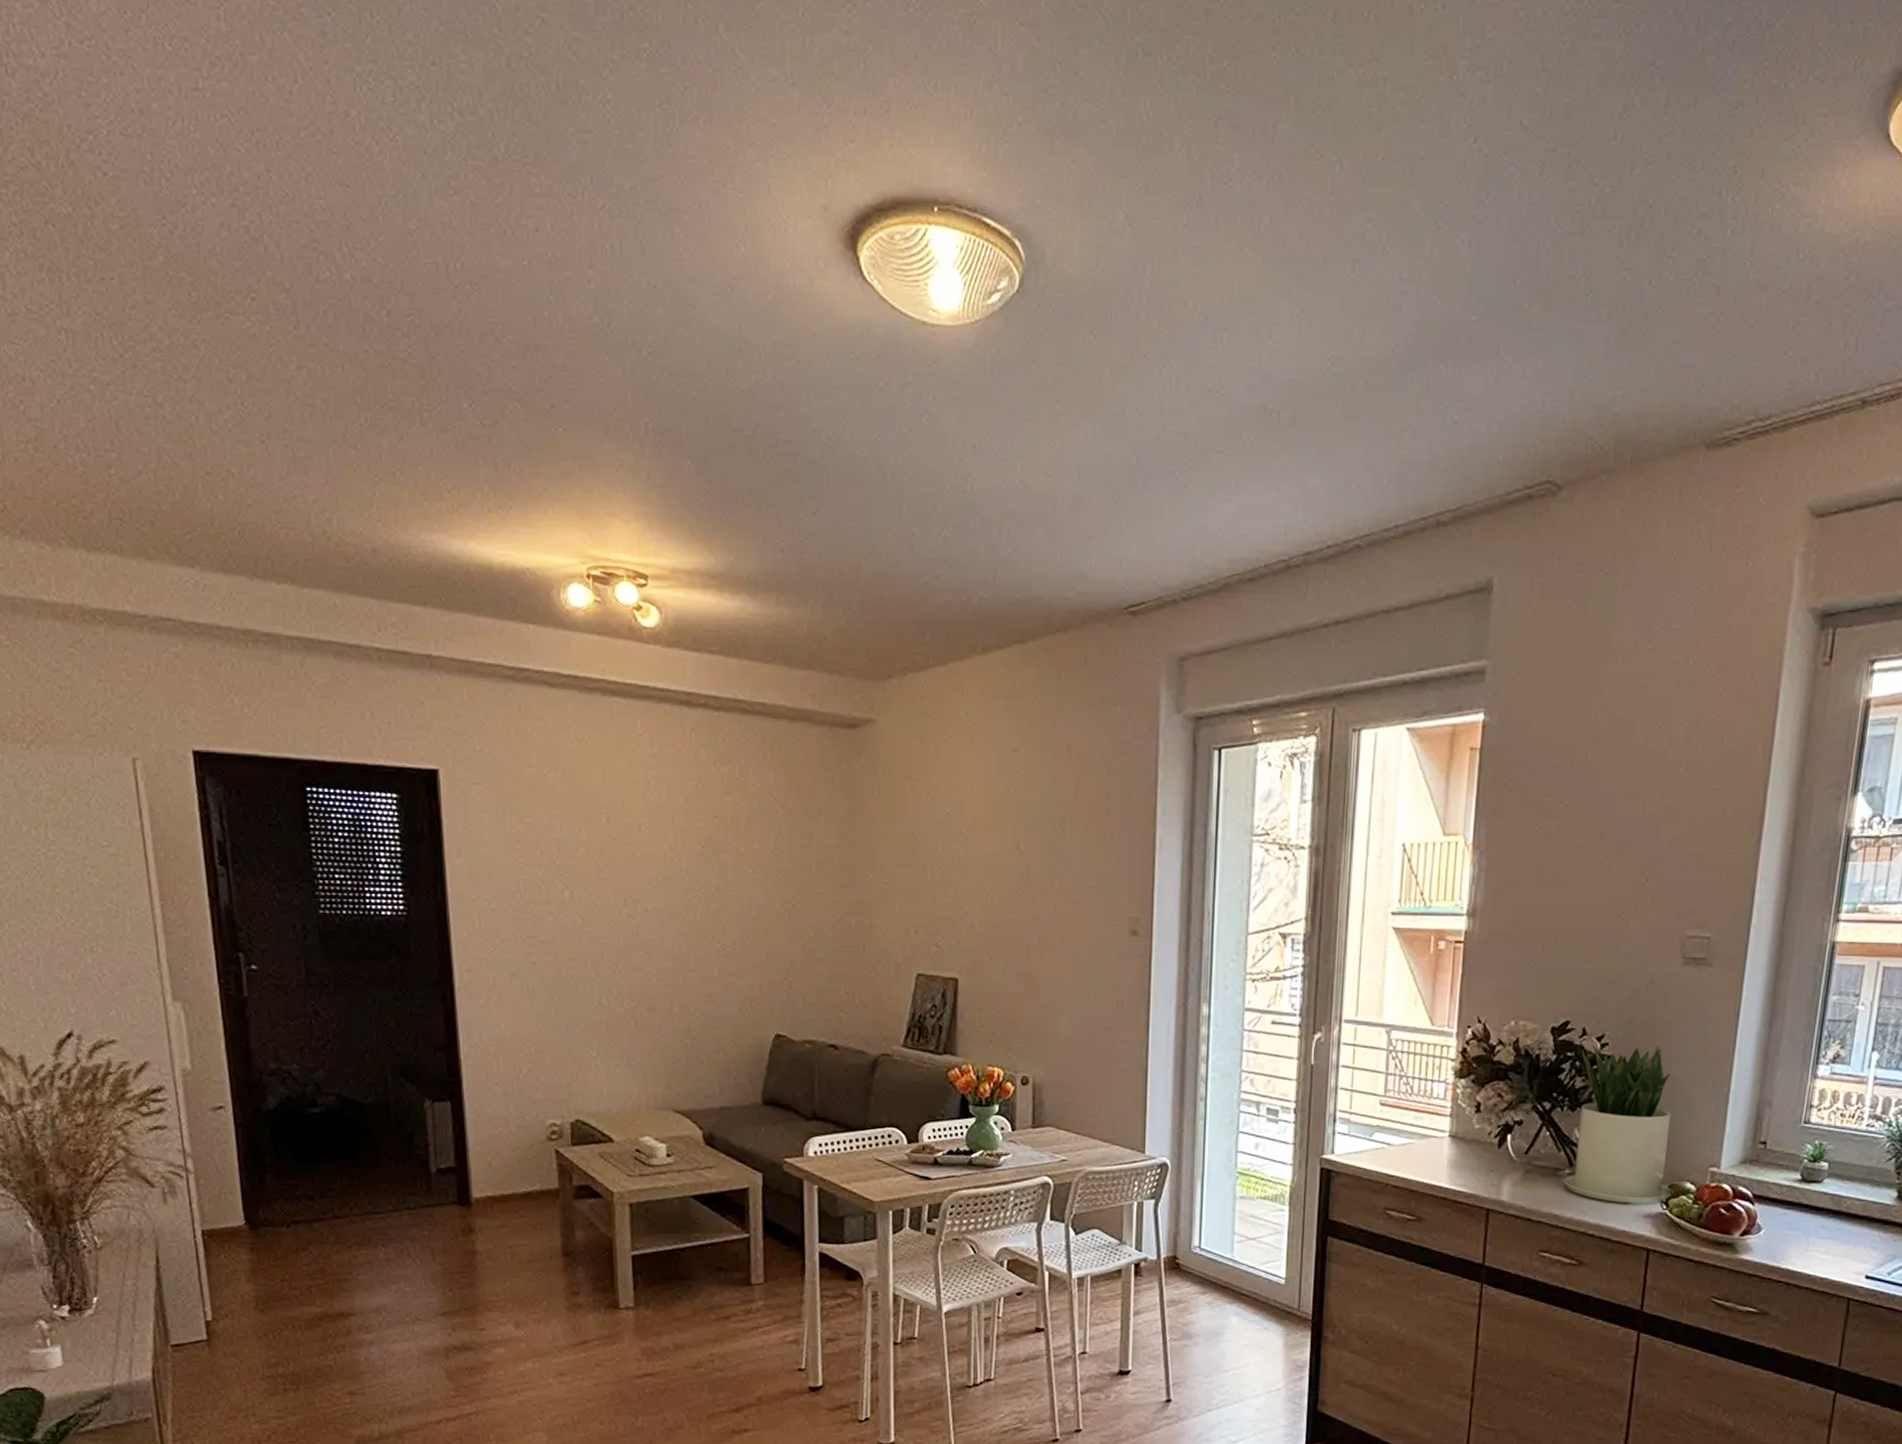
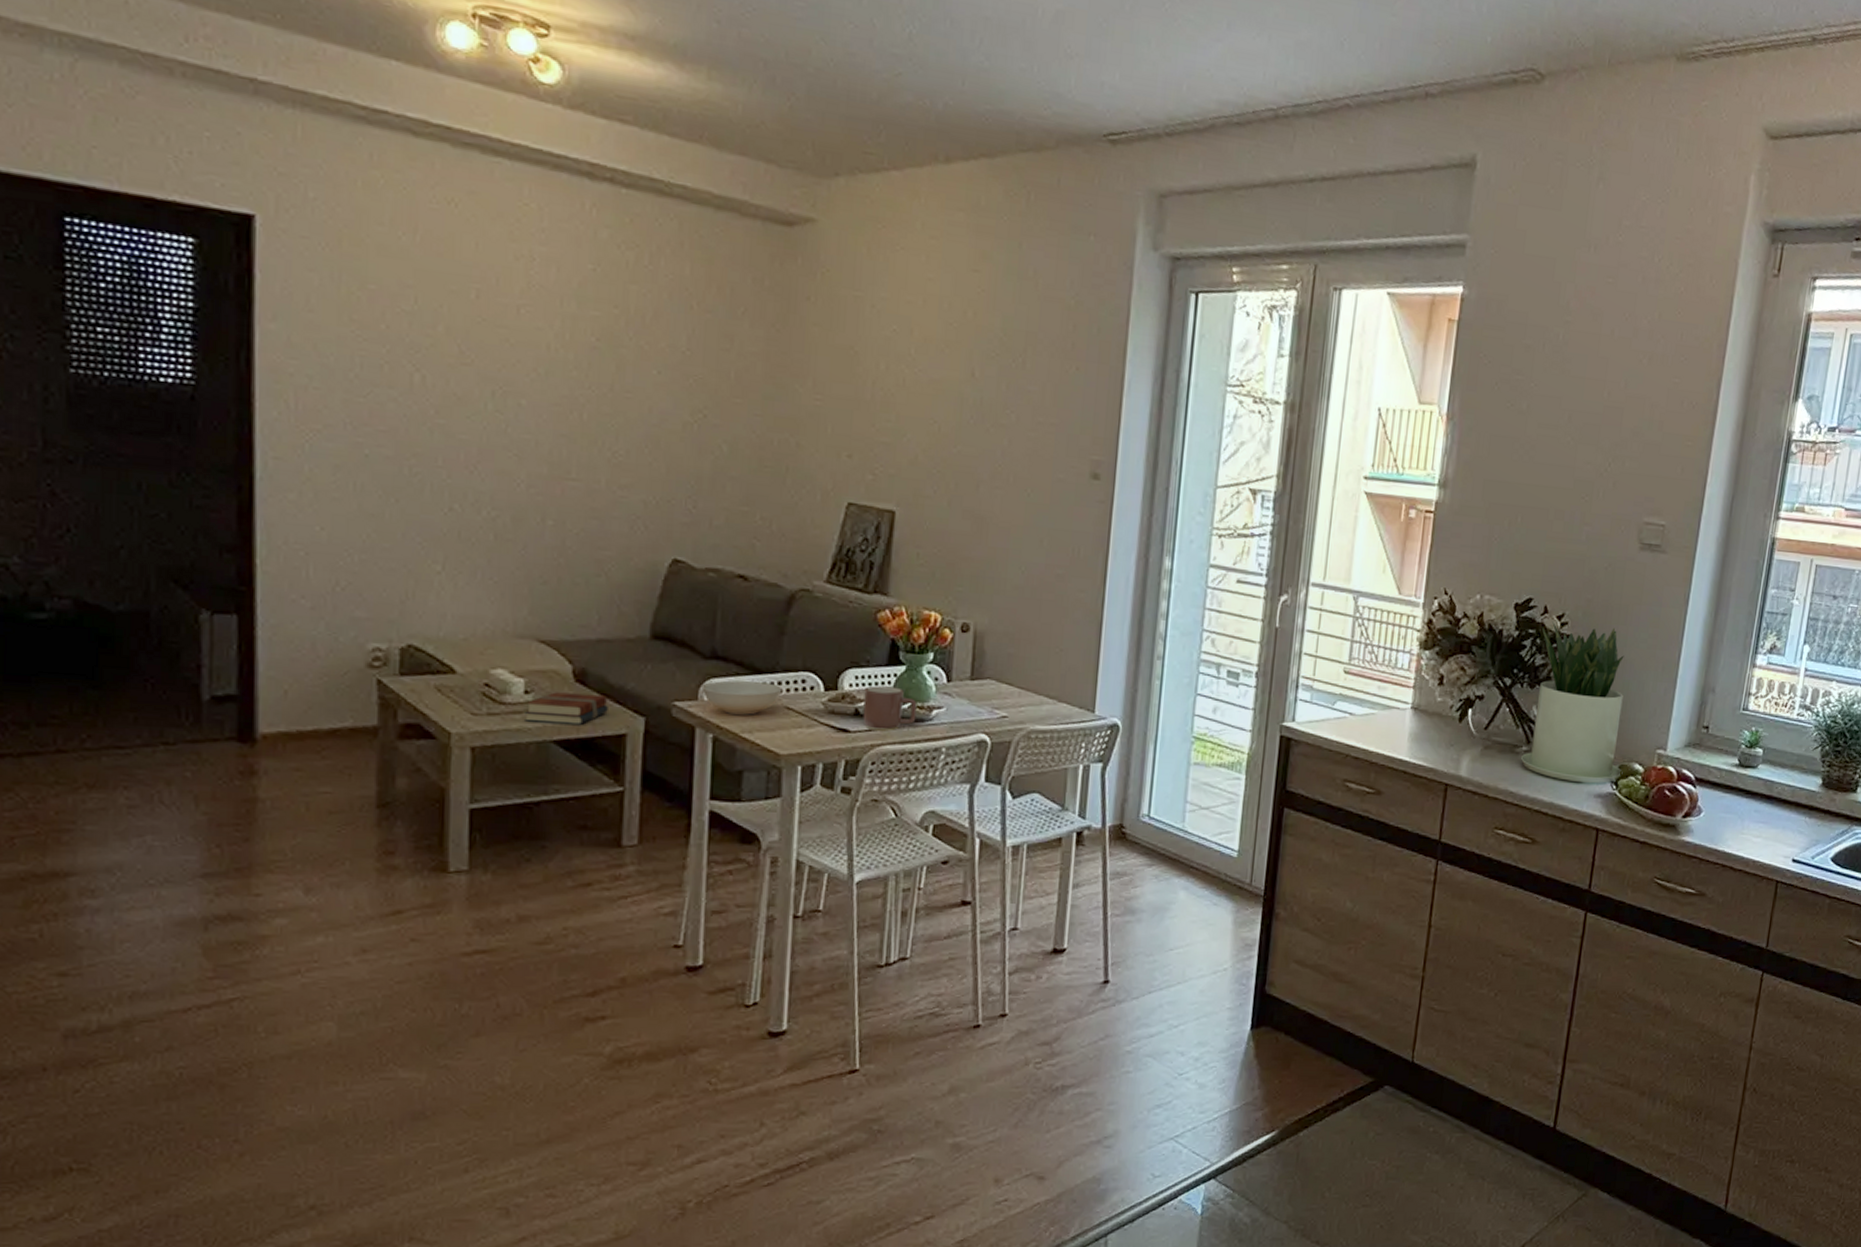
books: none [667,1154,733,1181] -> present [523,692,608,725]
bowl: none [806,1138,872,1168] -> present [702,680,783,715]
mug: none [941,1137,987,1177] -> present [862,686,917,731]

